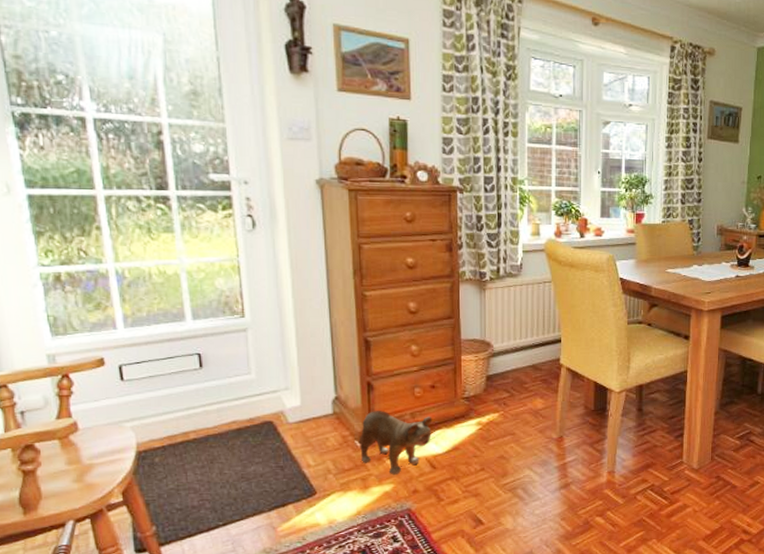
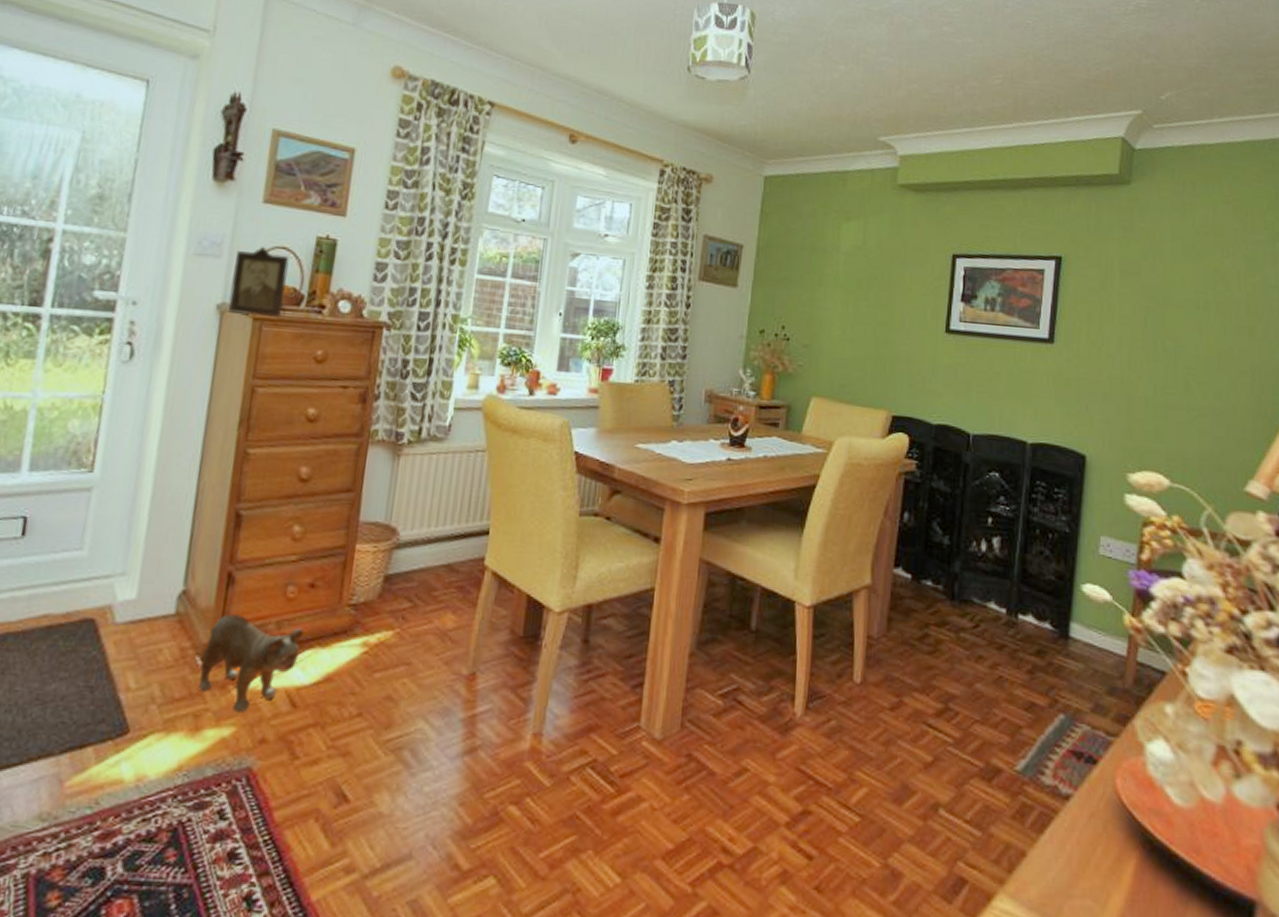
photo frame: none [323,128,374,189] -> present [228,246,290,318]

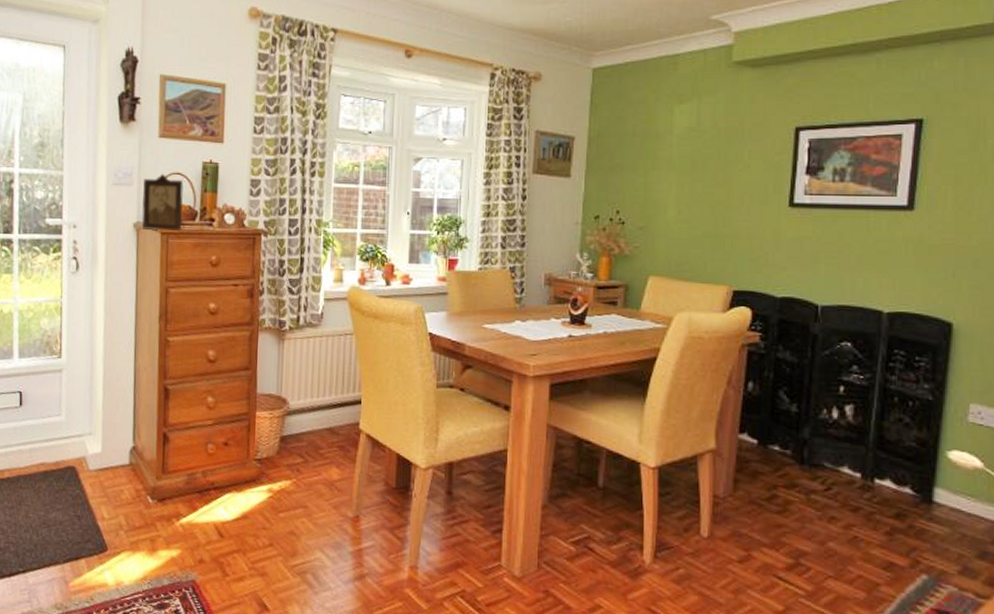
cat: present [199,614,304,713] -> none [151,465,223,540]

